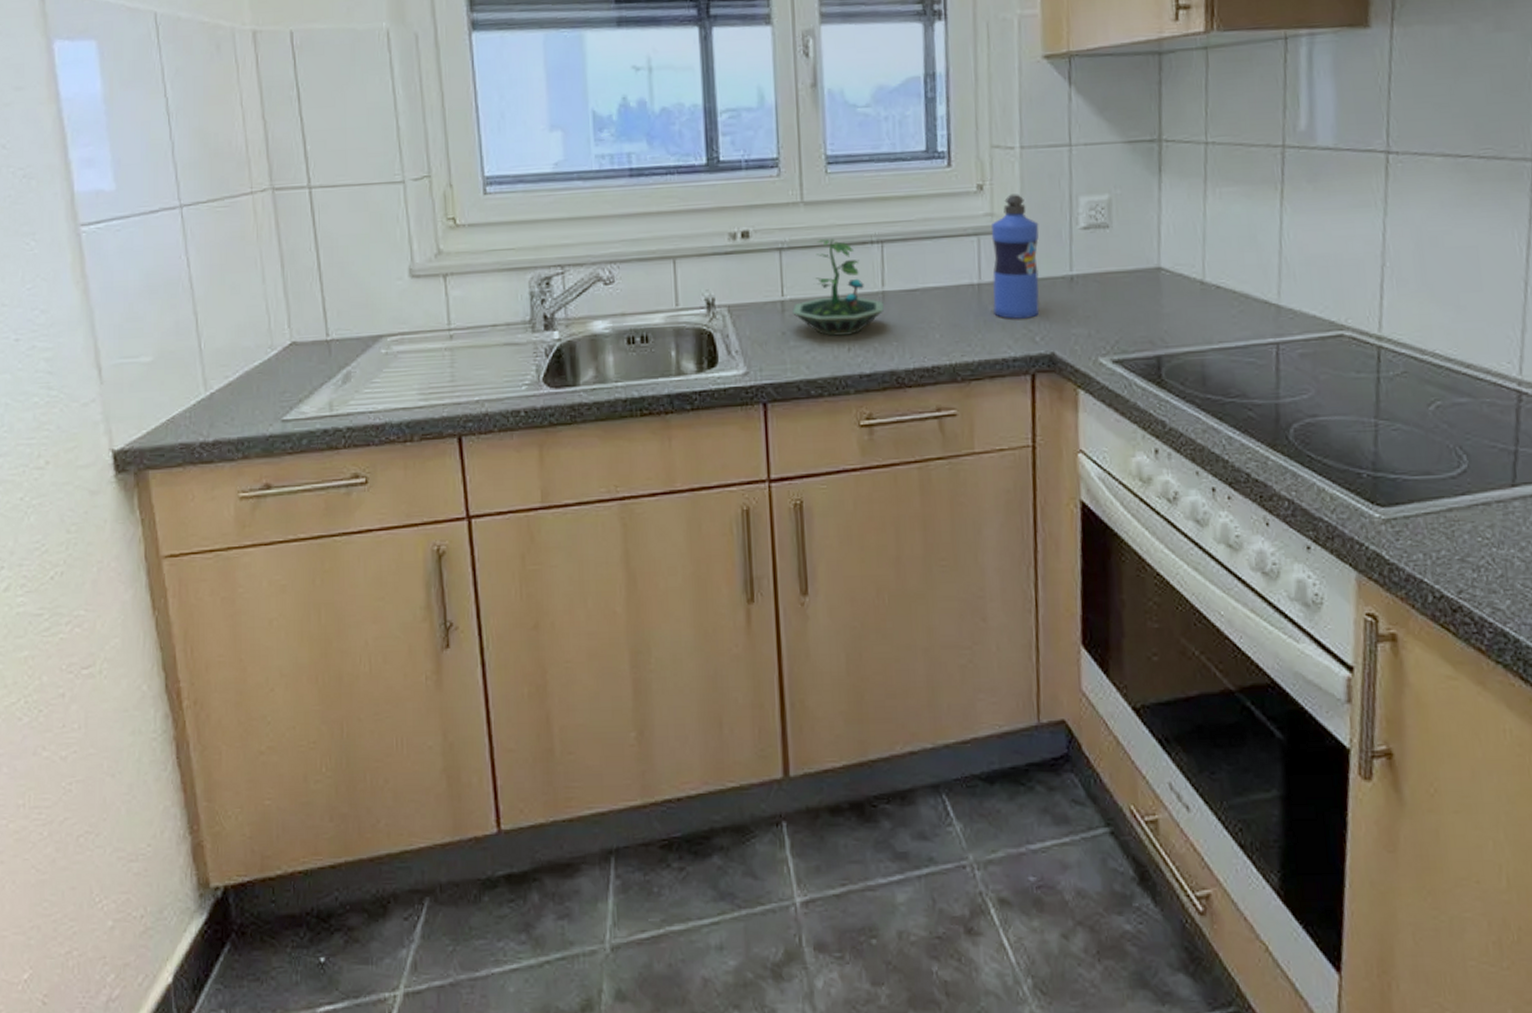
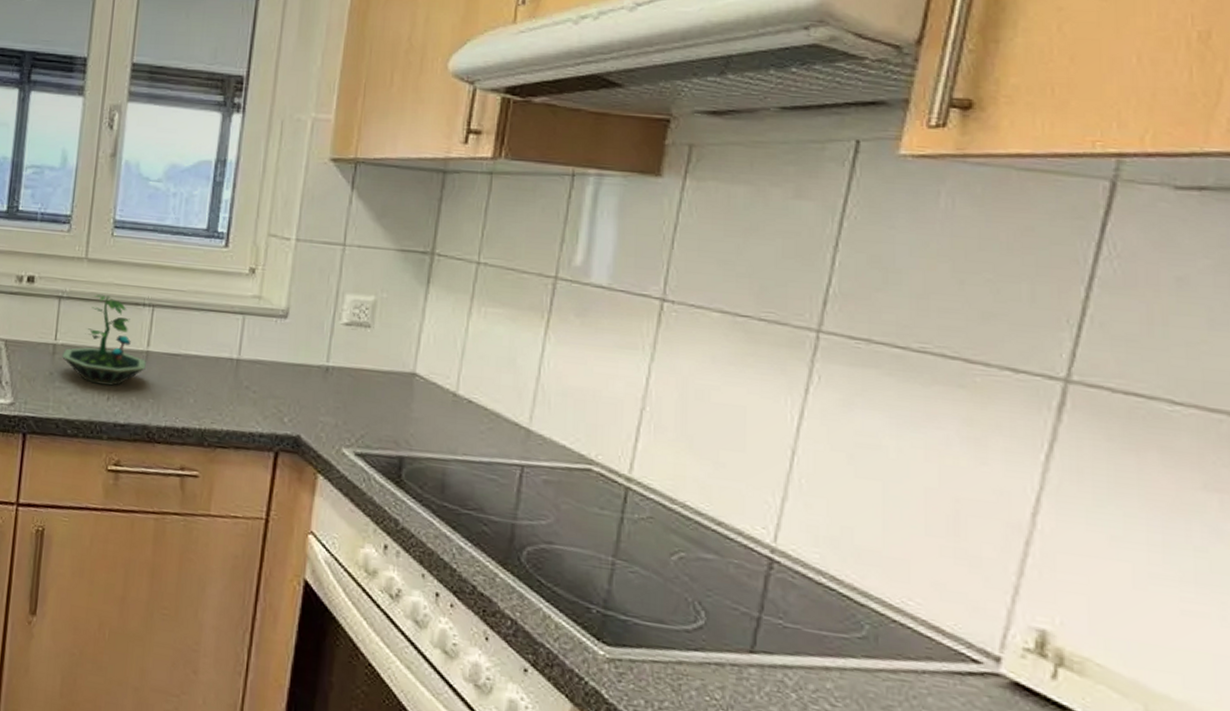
water bottle: present [991,194,1040,319] -> none [248,281,303,400]

